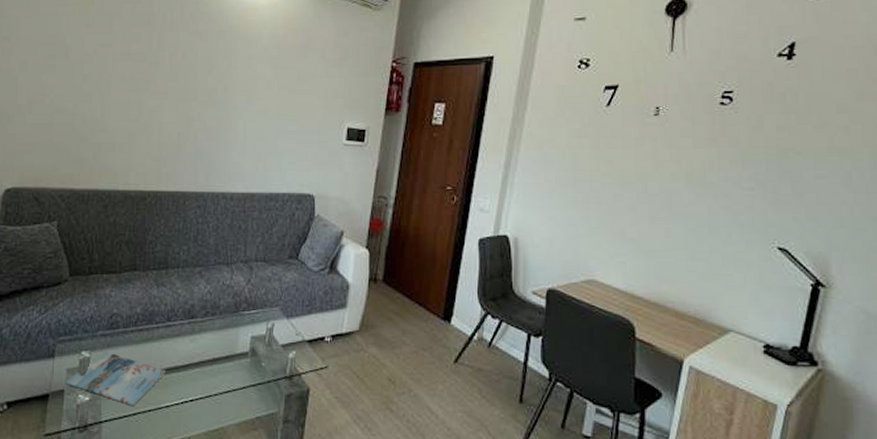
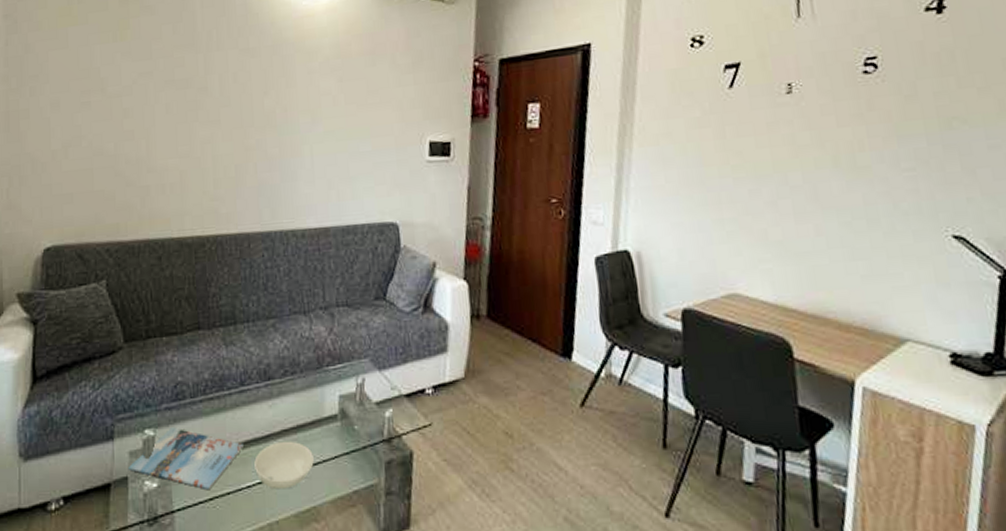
bowl: none [174,370,225,411] -> present [254,441,314,490]

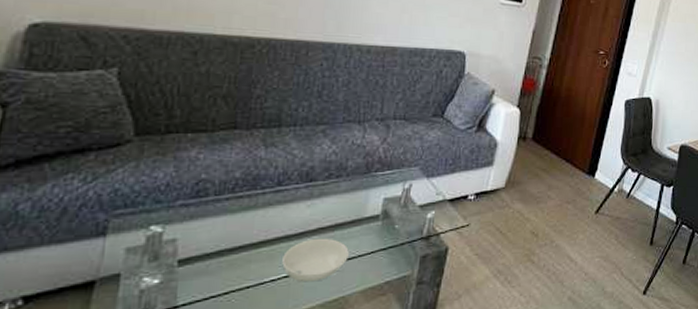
magazine: present [127,427,245,491] -> none [121,224,274,285]

